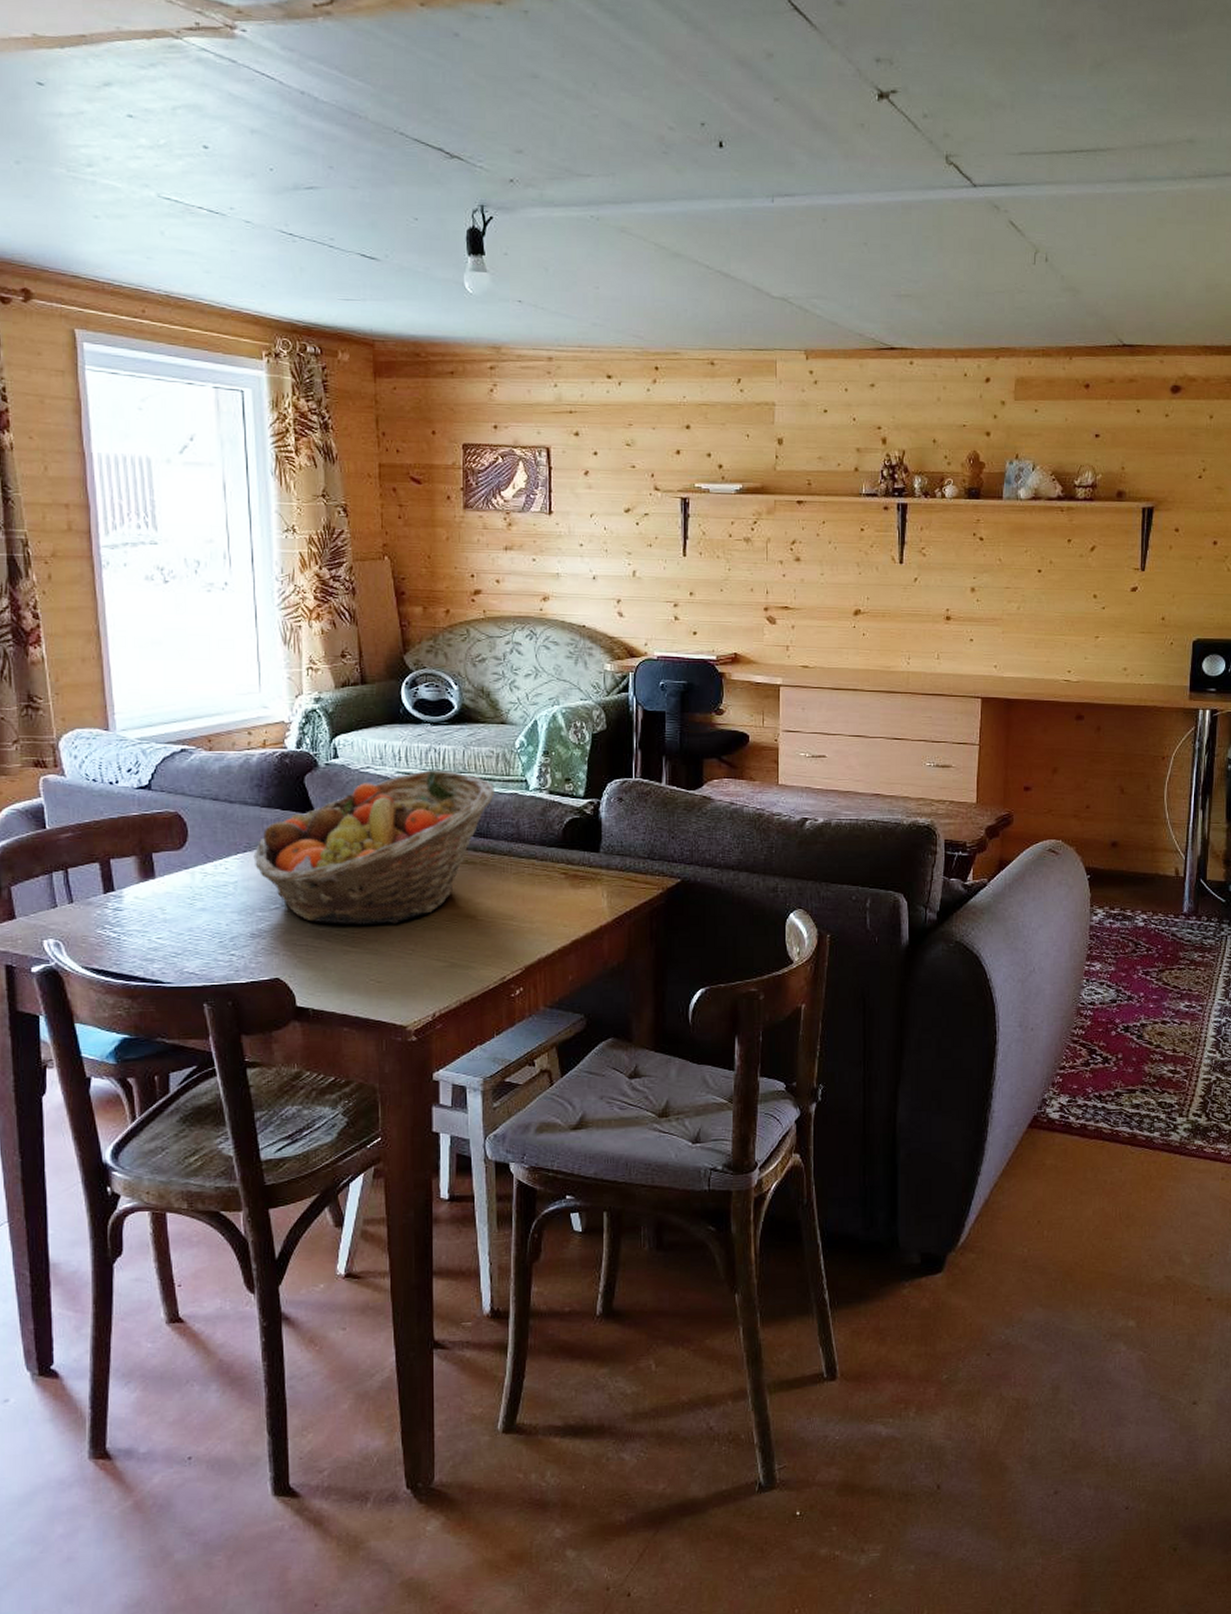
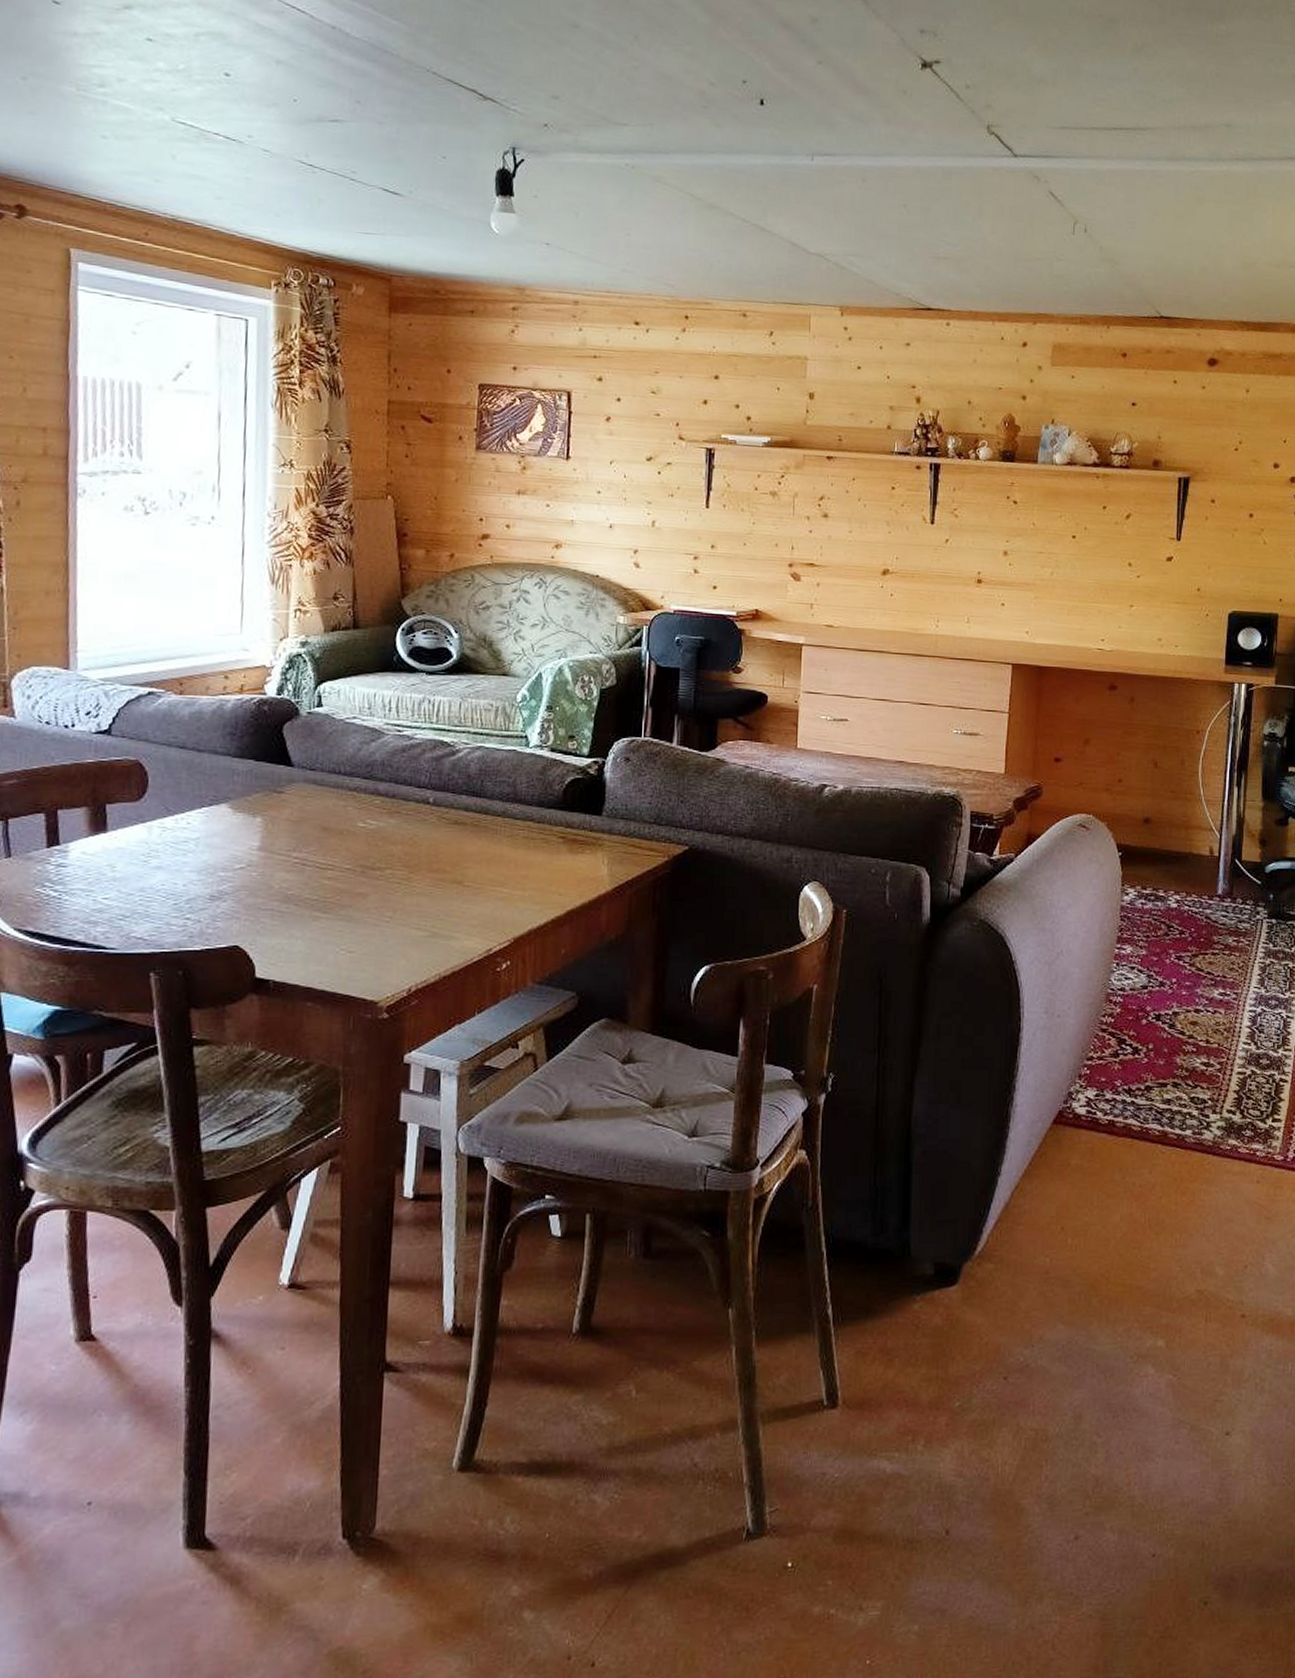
fruit basket: present [253,769,494,924] -> none [220,721,492,888]

